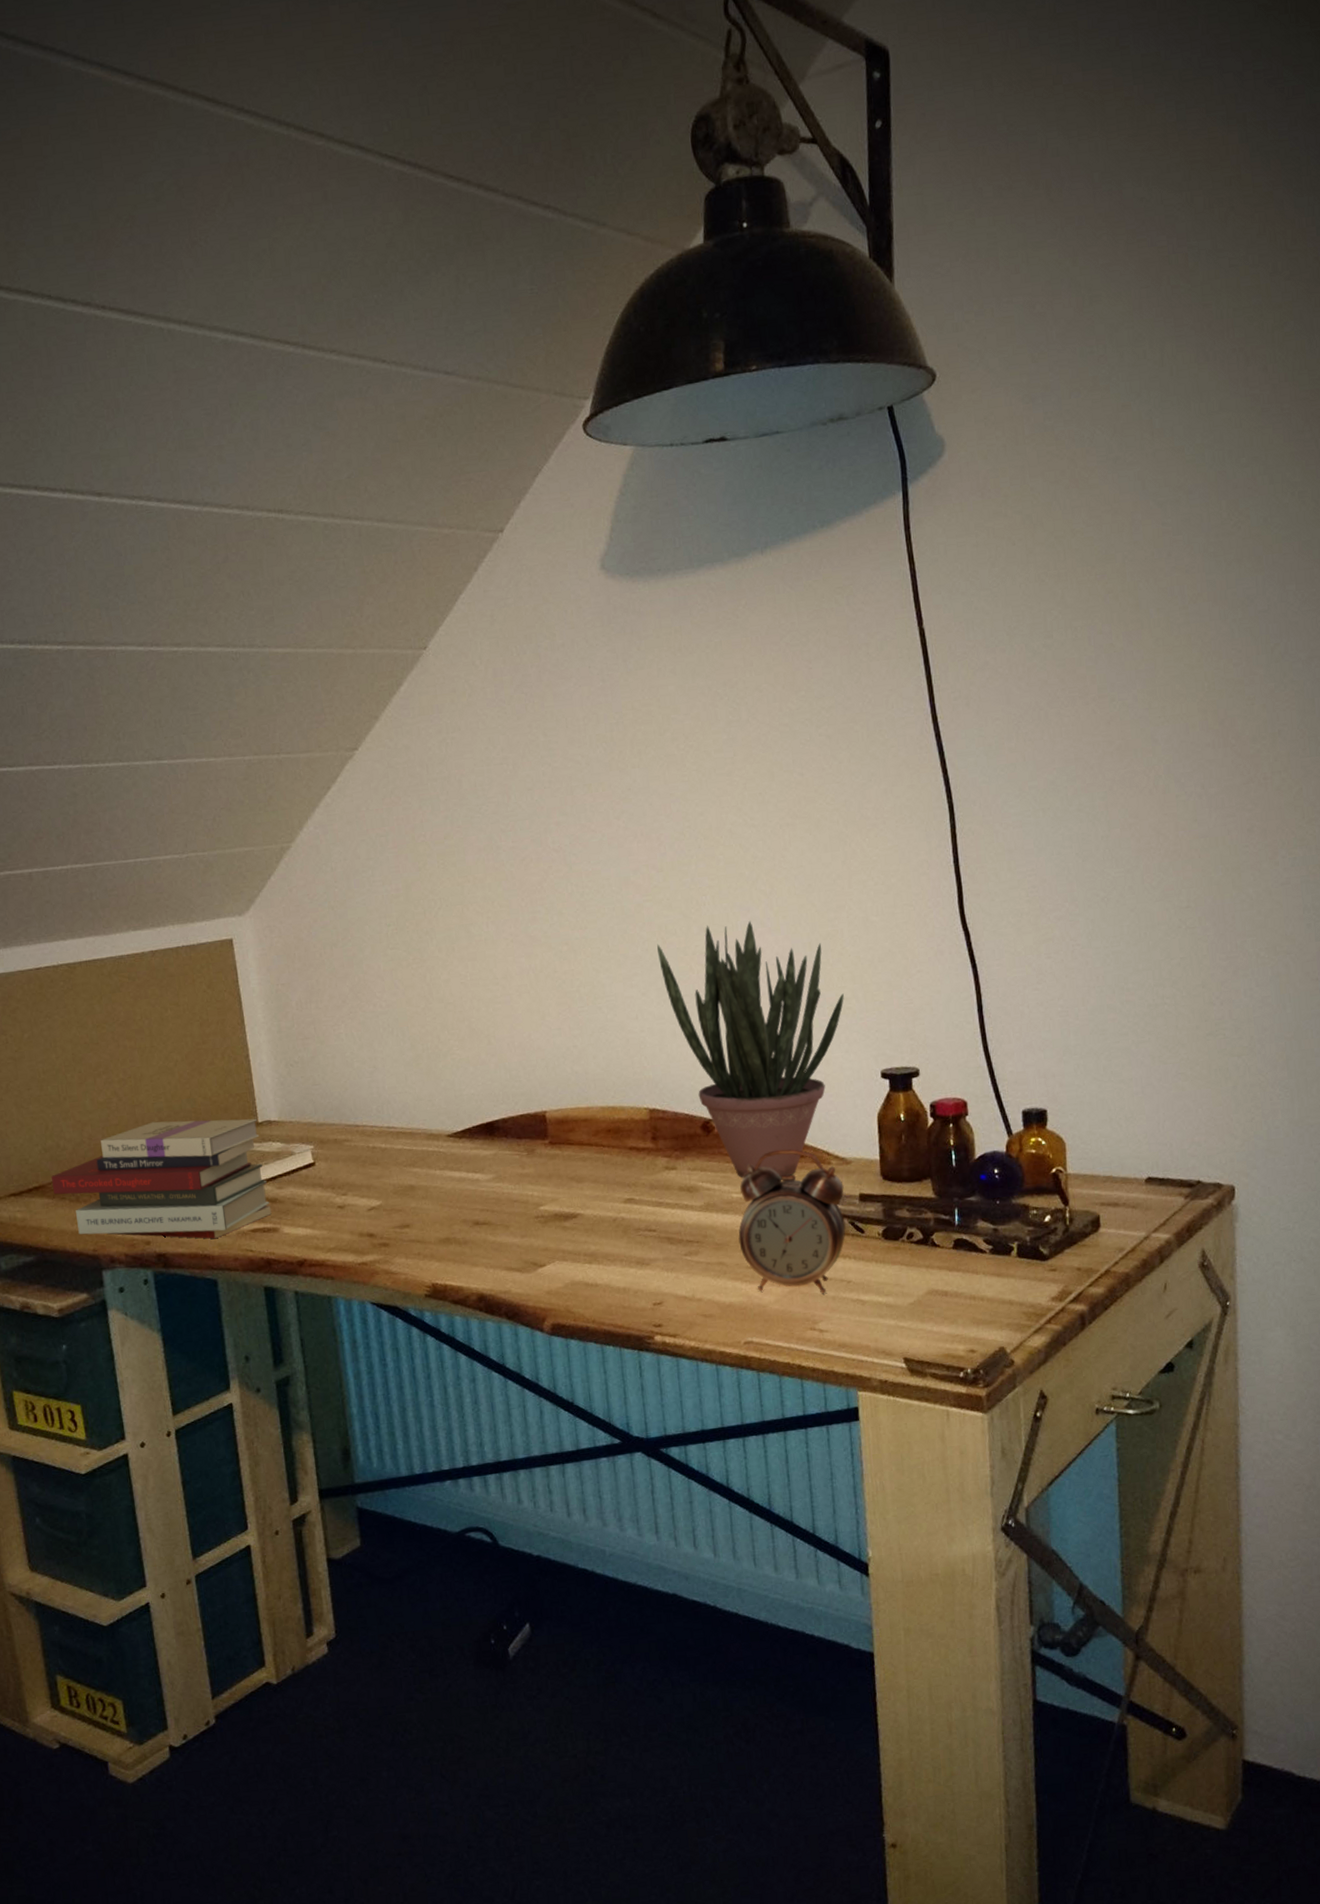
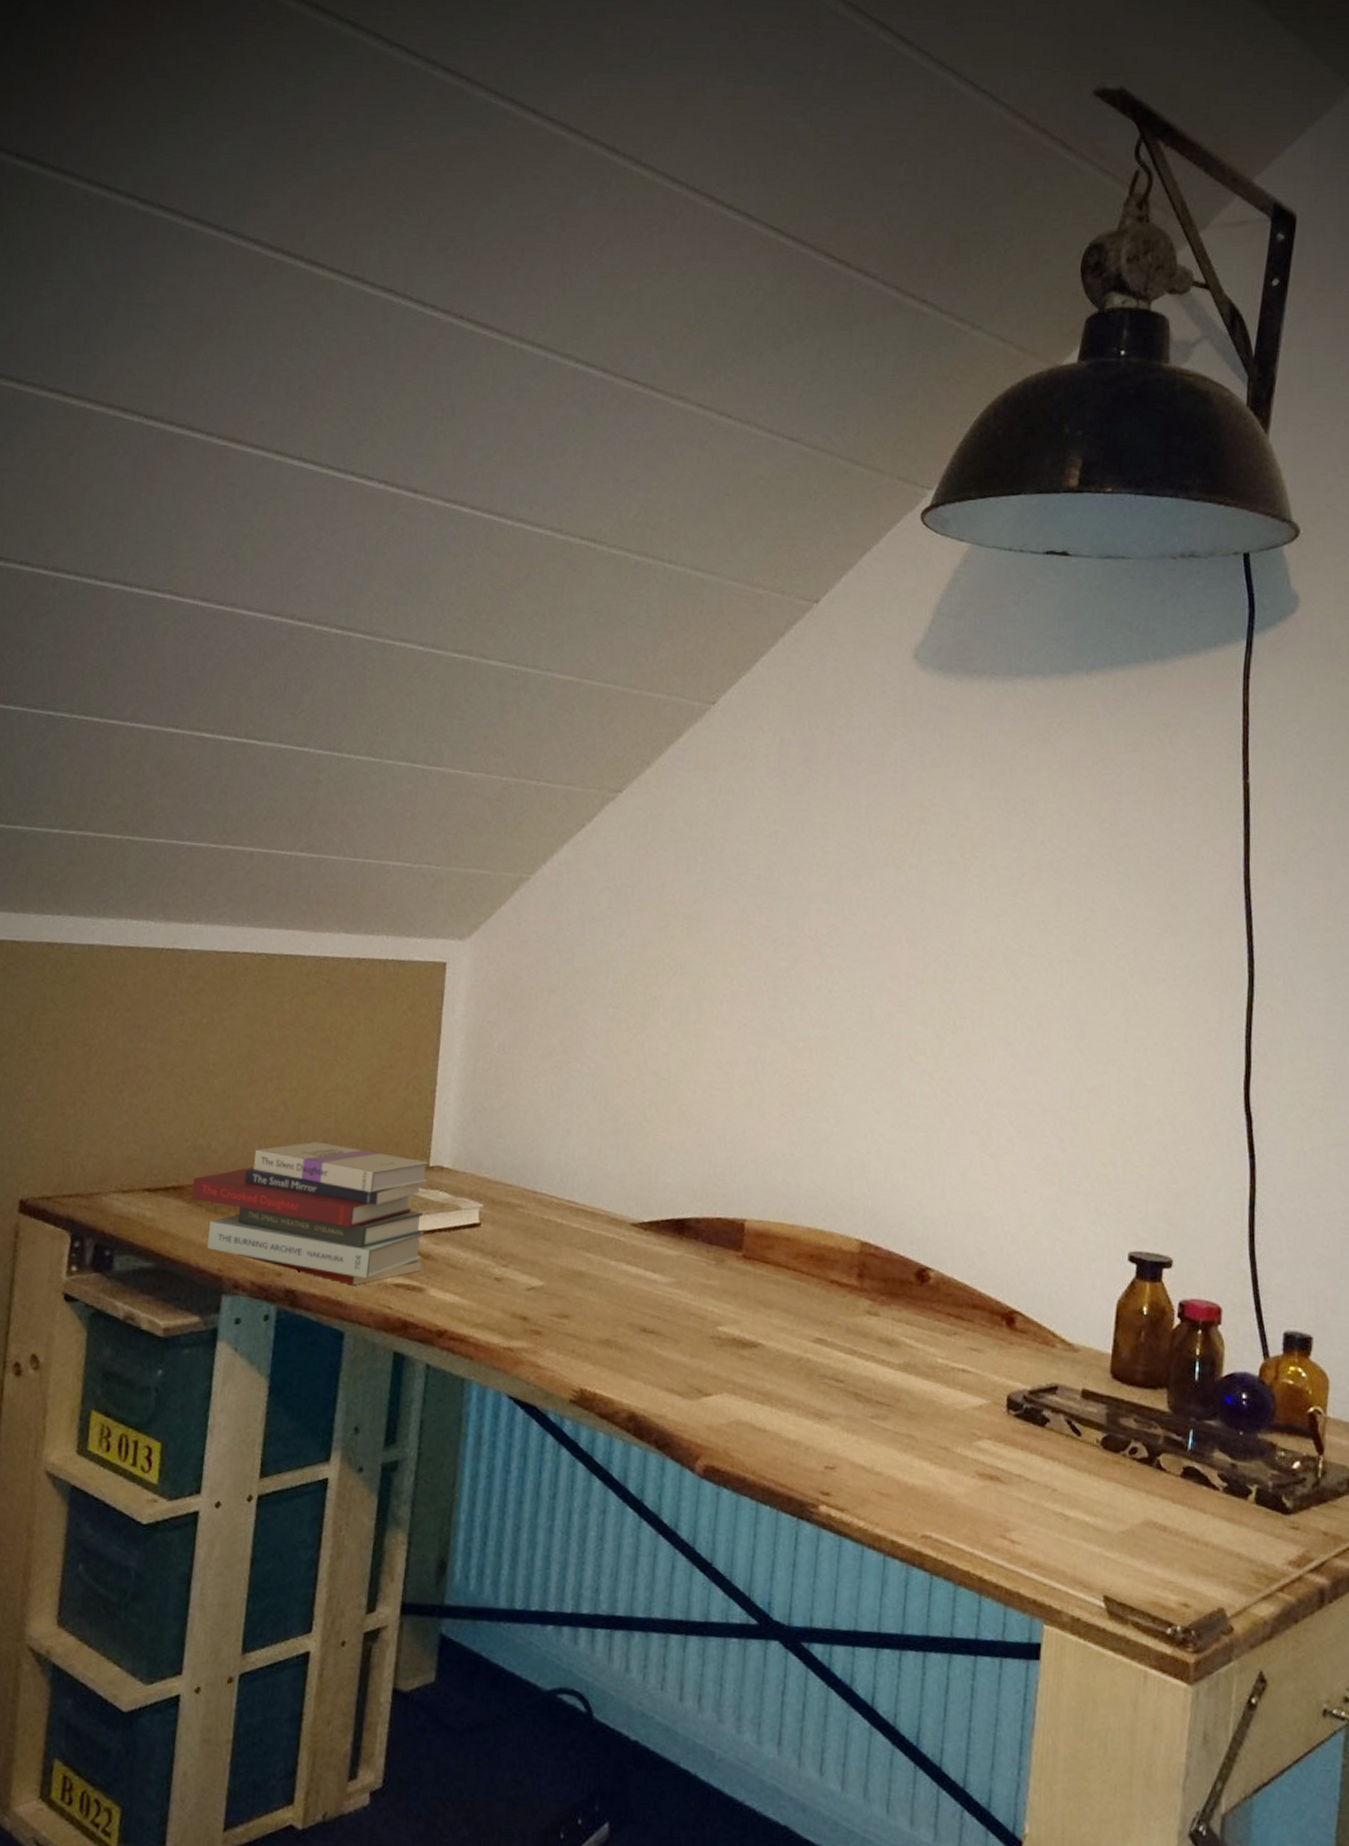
potted plant: present [657,921,844,1178] -> none [901,1052,1100,1351]
alarm clock: present [738,1149,846,1293] -> none [935,1317,1066,1497]

